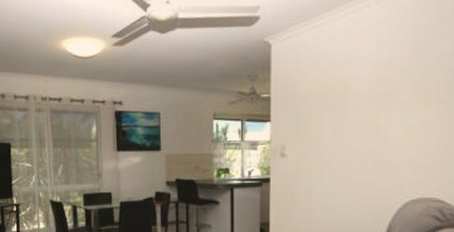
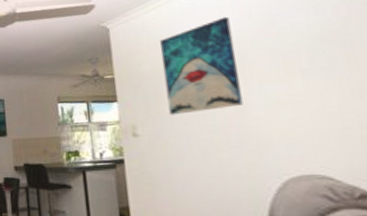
wall art: none [317,41,385,138] -> present [159,16,243,115]

